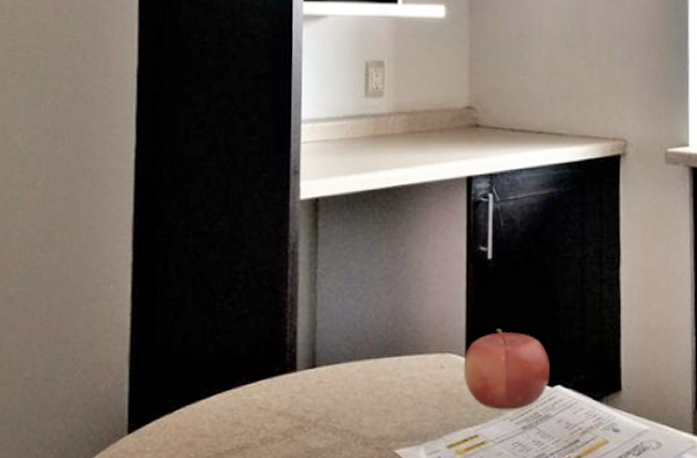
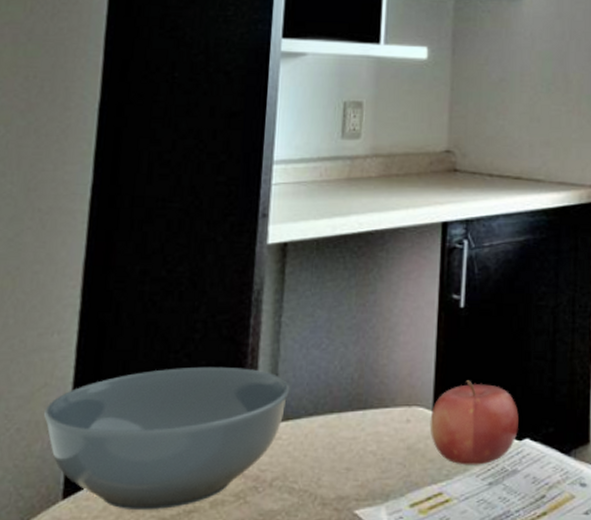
bowl: none [105,314,329,446] -> present [43,366,290,511]

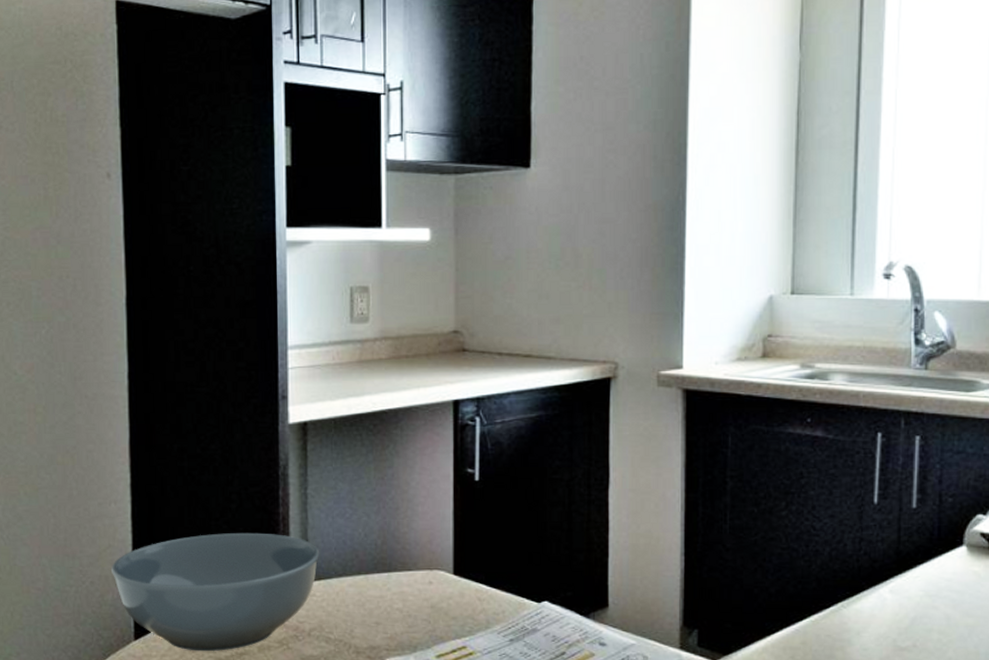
fruit: present [429,380,519,465] -> none [451,547,537,624]

